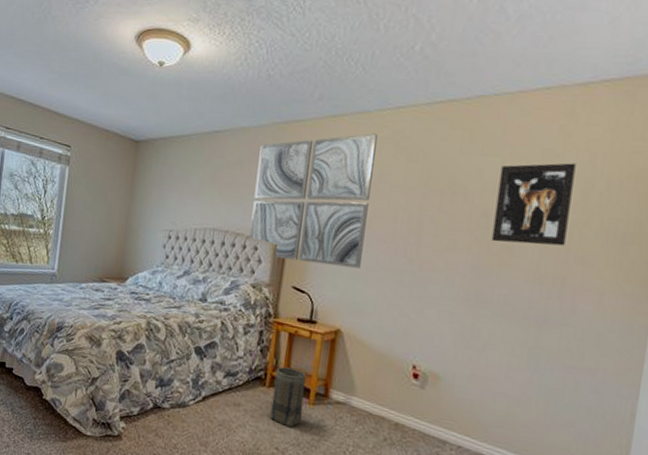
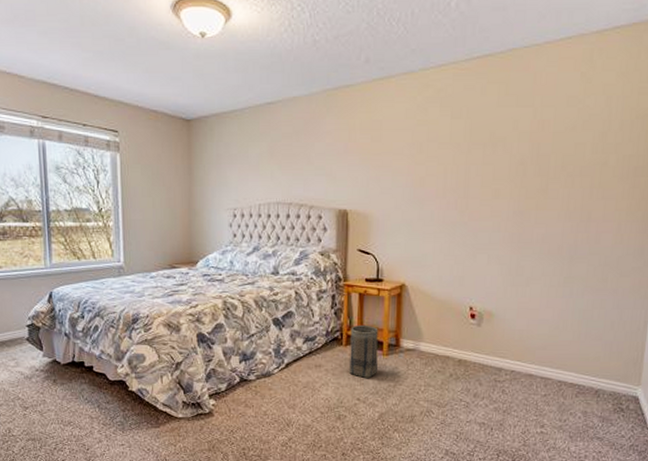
wall art: present [249,133,378,269] -> none [313,93,423,225]
wall art: present [491,163,576,246] -> none [529,108,595,187]

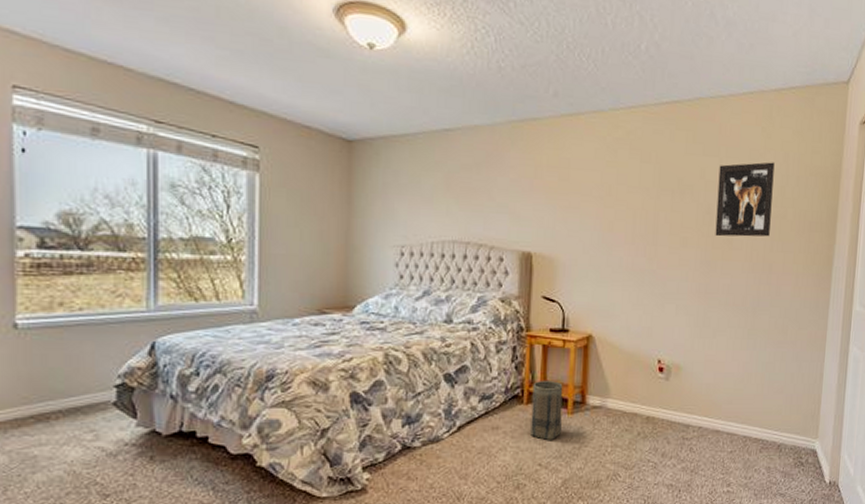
wall art: none [529,108,595,187] -> present [715,162,775,237]

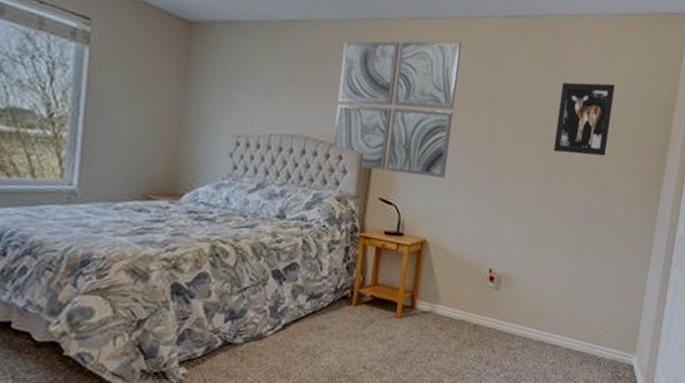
wall art: none [493,133,613,272] -> present [333,40,462,178]
basket: present [529,381,563,441] -> none [356,283,394,344]

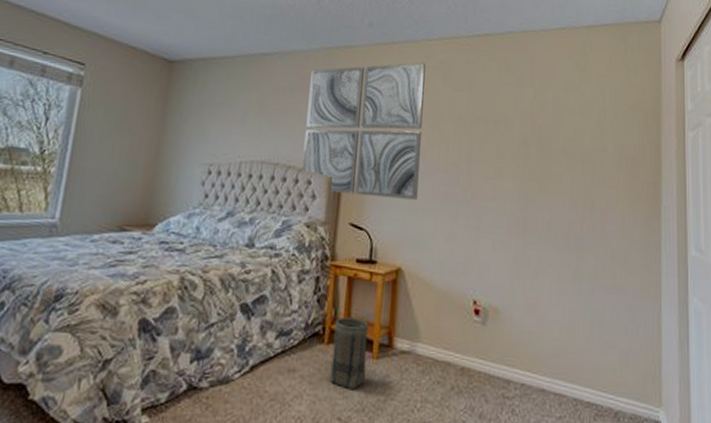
basket: none [356,283,394,344] -> present [329,317,369,391]
wall art: present [553,82,615,156] -> none [532,94,591,171]

